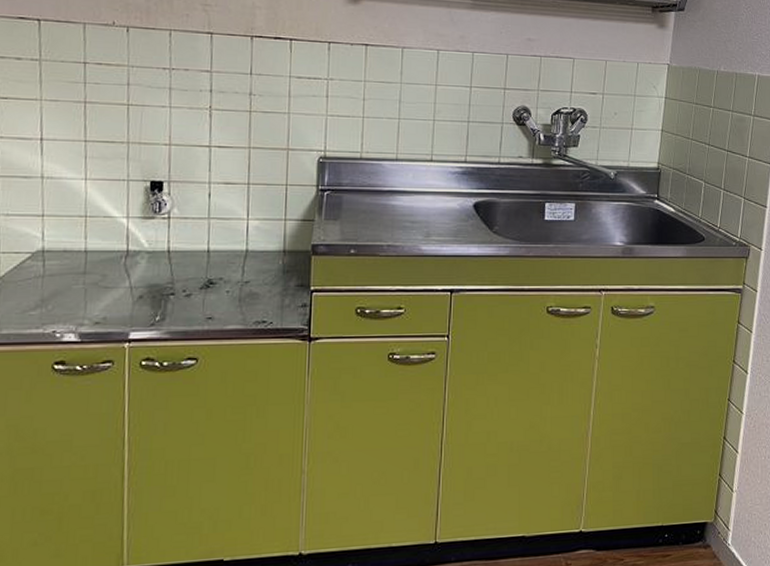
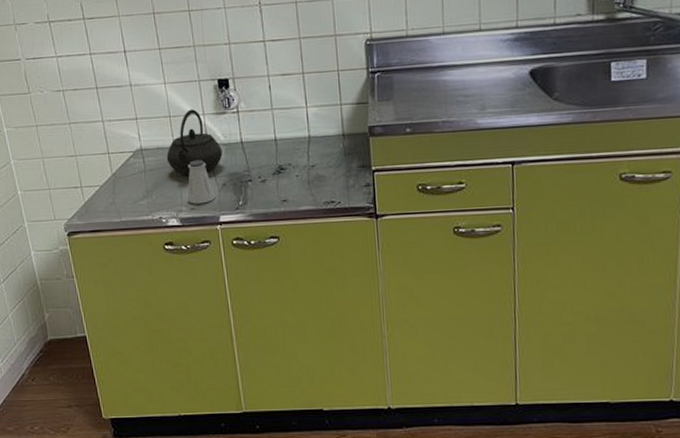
kettle: none [73,210,144,286] -> present [166,109,223,177]
saltshaker: none [91,267,128,318] -> present [187,160,215,204]

